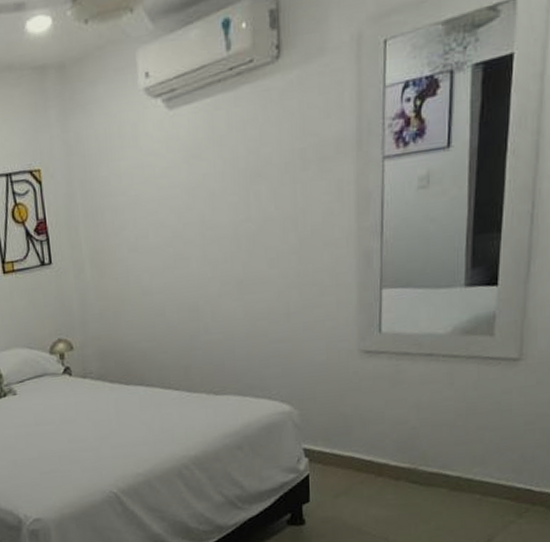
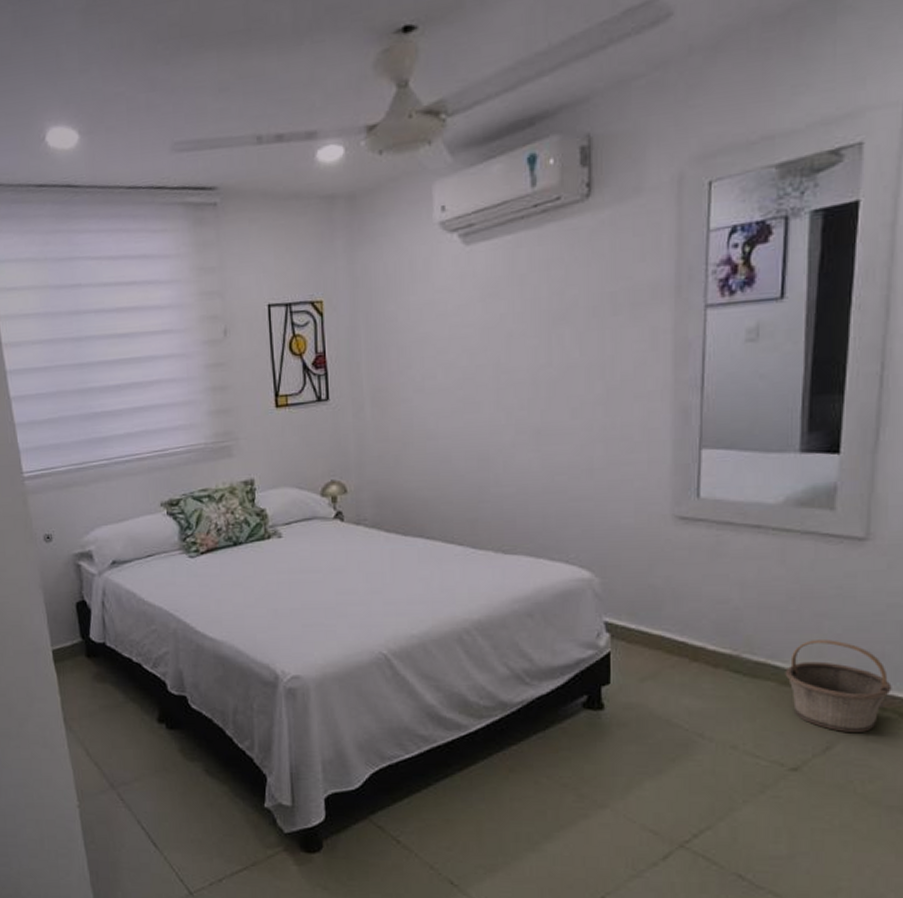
basket: none [454,448,540,526] -> present [785,640,892,732]

